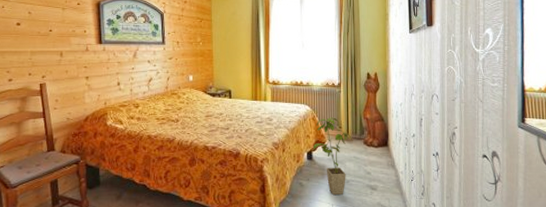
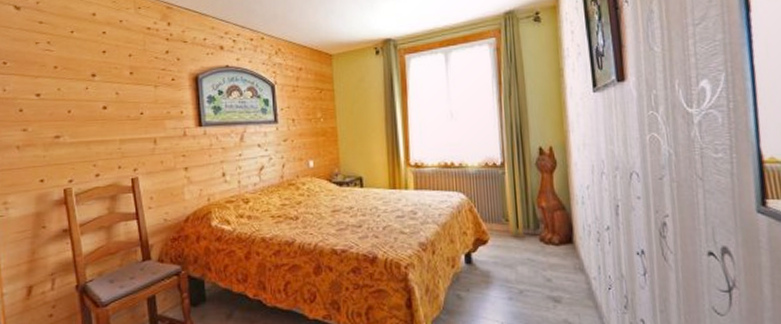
house plant: present [313,117,352,195] -> none [472,207,524,310]

